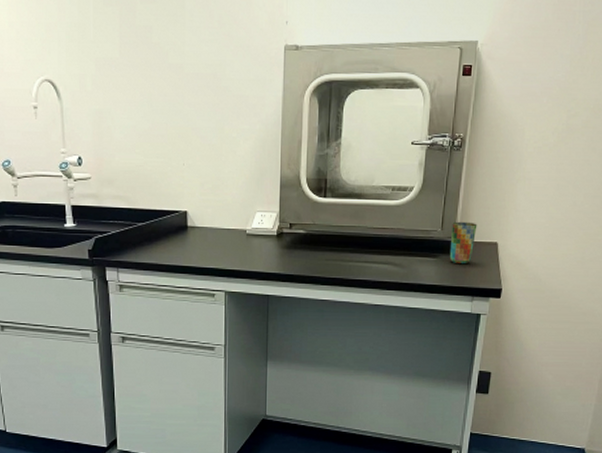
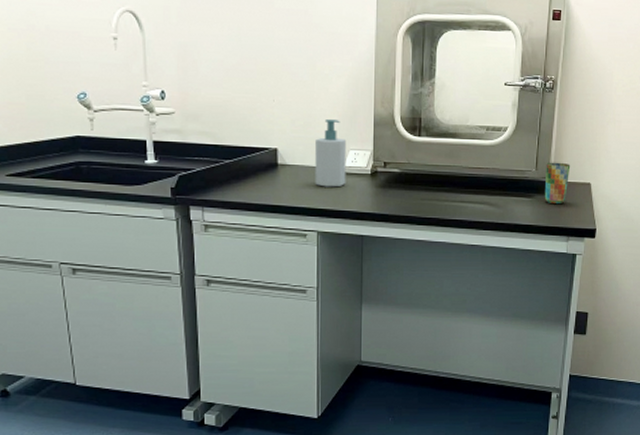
soap bottle: none [223,181,254,249] -> present [315,118,347,188]

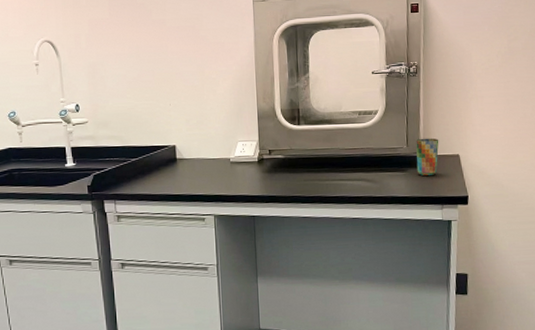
soap bottle: present [315,118,347,188] -> none [208,116,237,176]

